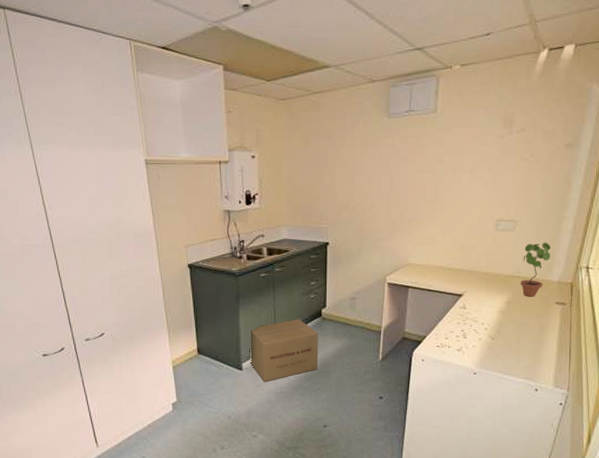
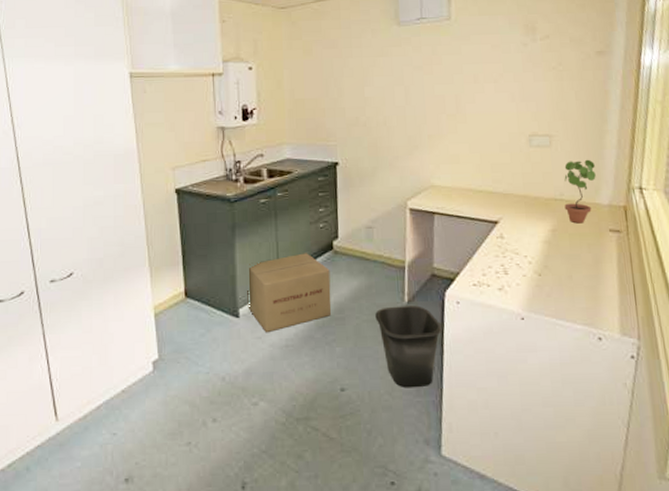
waste bin: none [354,362,408,426] -> present [375,305,442,388]

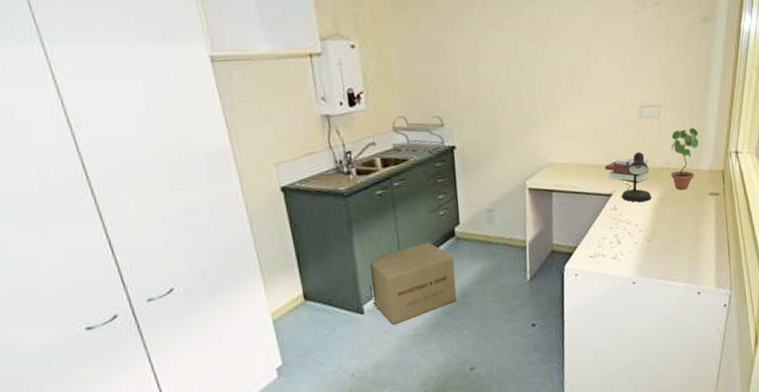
dish rack: none [279,131,329,168] -> present [392,115,446,154]
waste bin: present [375,305,442,388] -> none [499,282,562,359]
books: none [490,184,540,212] -> present [604,156,650,183]
desk lamp: none [508,180,543,233] -> present [621,151,652,202]

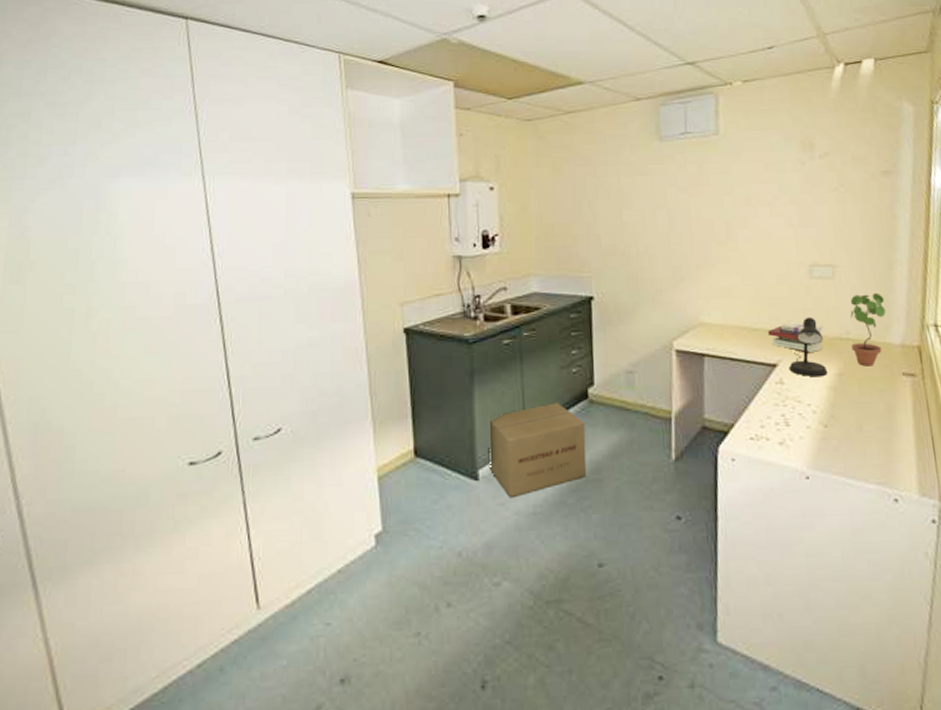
dish rack: present [392,115,446,154] -> none [525,261,583,304]

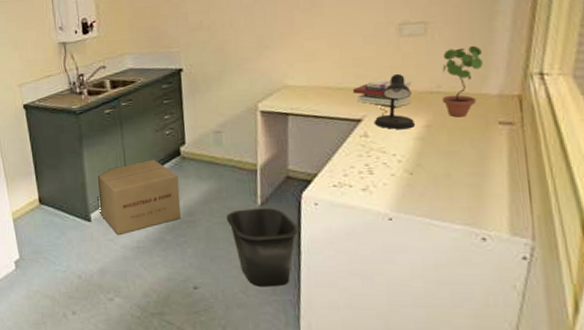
waste bin: none [638,463,715,563] -> present [226,208,299,287]

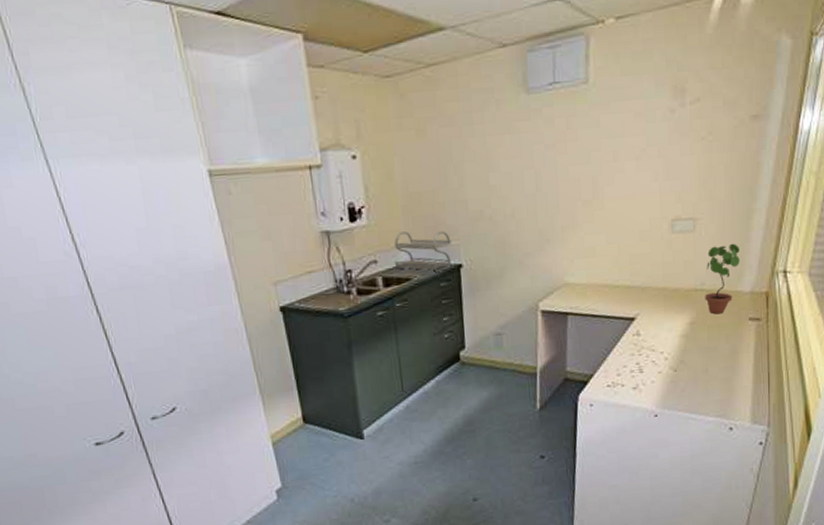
box: present [97,159,181,236] -> none [370,366,461,452]
dish rack: none [121,40,173,76] -> present [394,231,452,273]
waste bin: present [226,208,299,287] -> none [506,411,575,493]
books: present [352,78,412,108] -> none [628,276,680,306]
desk lamp: present [373,73,416,130] -> none [645,270,682,328]

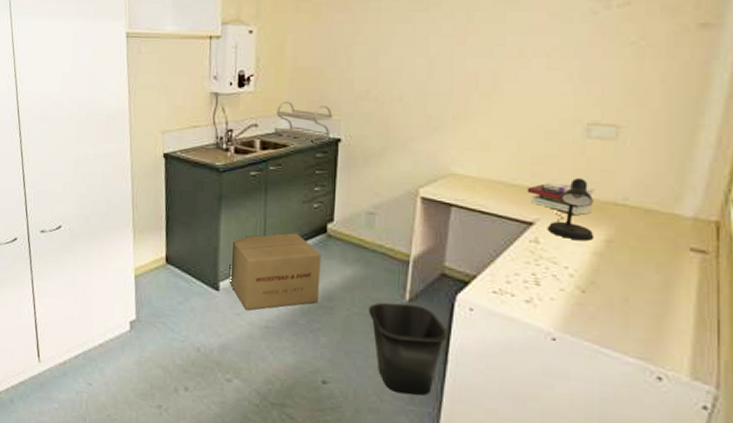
box: none [370,366,461,452] -> present [229,232,321,311]
waste bin: none [506,411,575,493] -> present [369,302,448,396]
books: none [628,276,680,306] -> present [527,180,595,216]
desk lamp: none [645,270,682,328] -> present [547,177,595,241]
potted plant: present [705,243,740,314] -> none [628,158,678,237]

